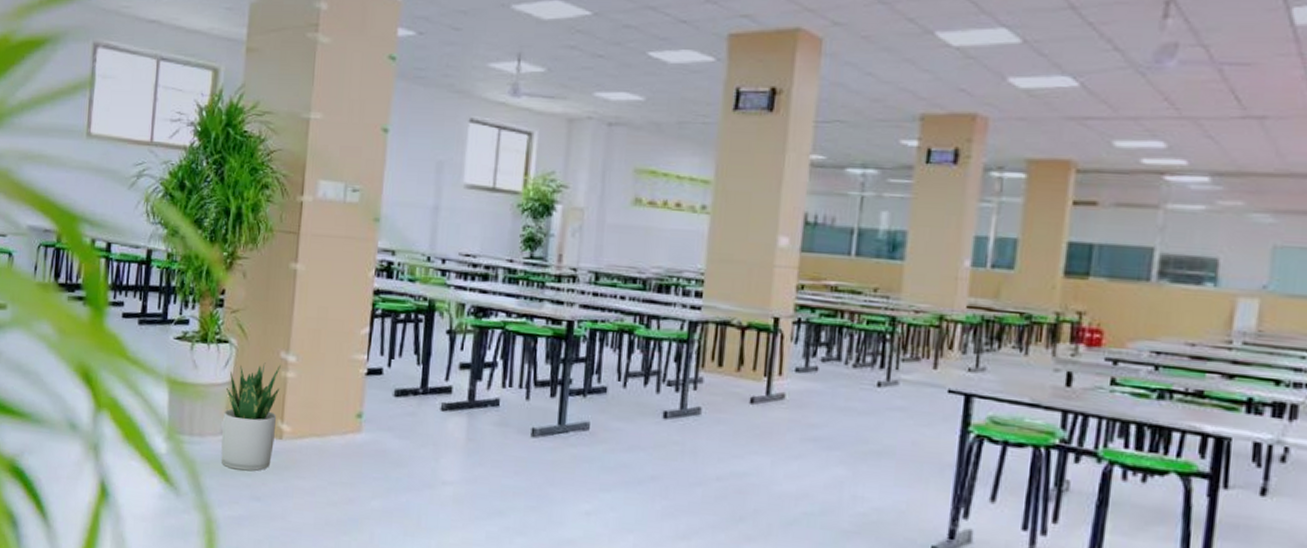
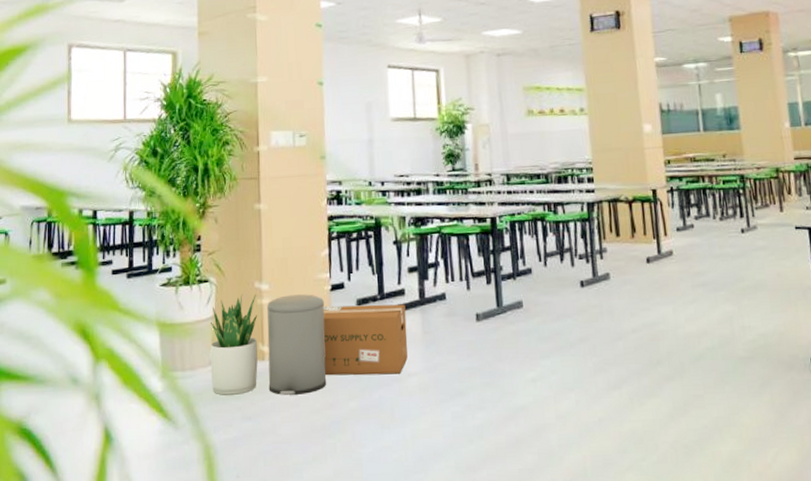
pedal bin: none [283,372,357,484] -> present [267,294,327,395]
box: none [348,391,451,480] -> present [323,304,408,376]

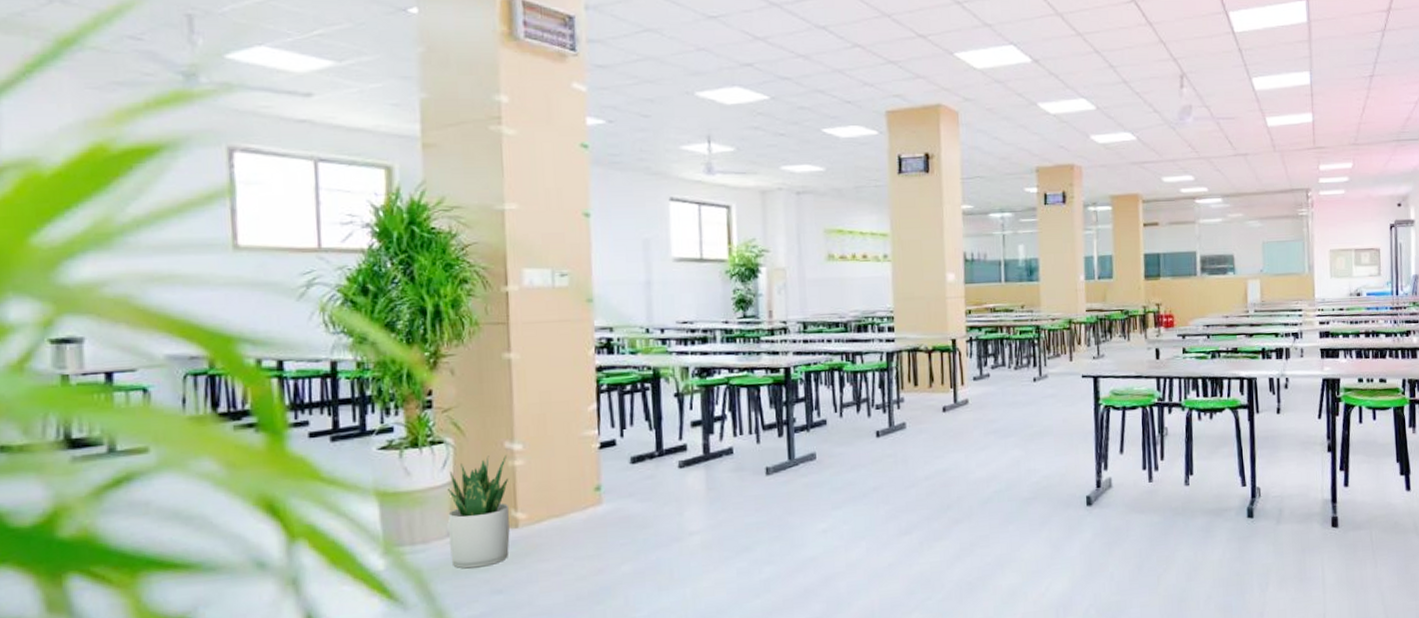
pedal bin: present [267,294,327,395] -> none [521,453,595,564]
box: present [323,304,408,376] -> none [590,460,690,539]

